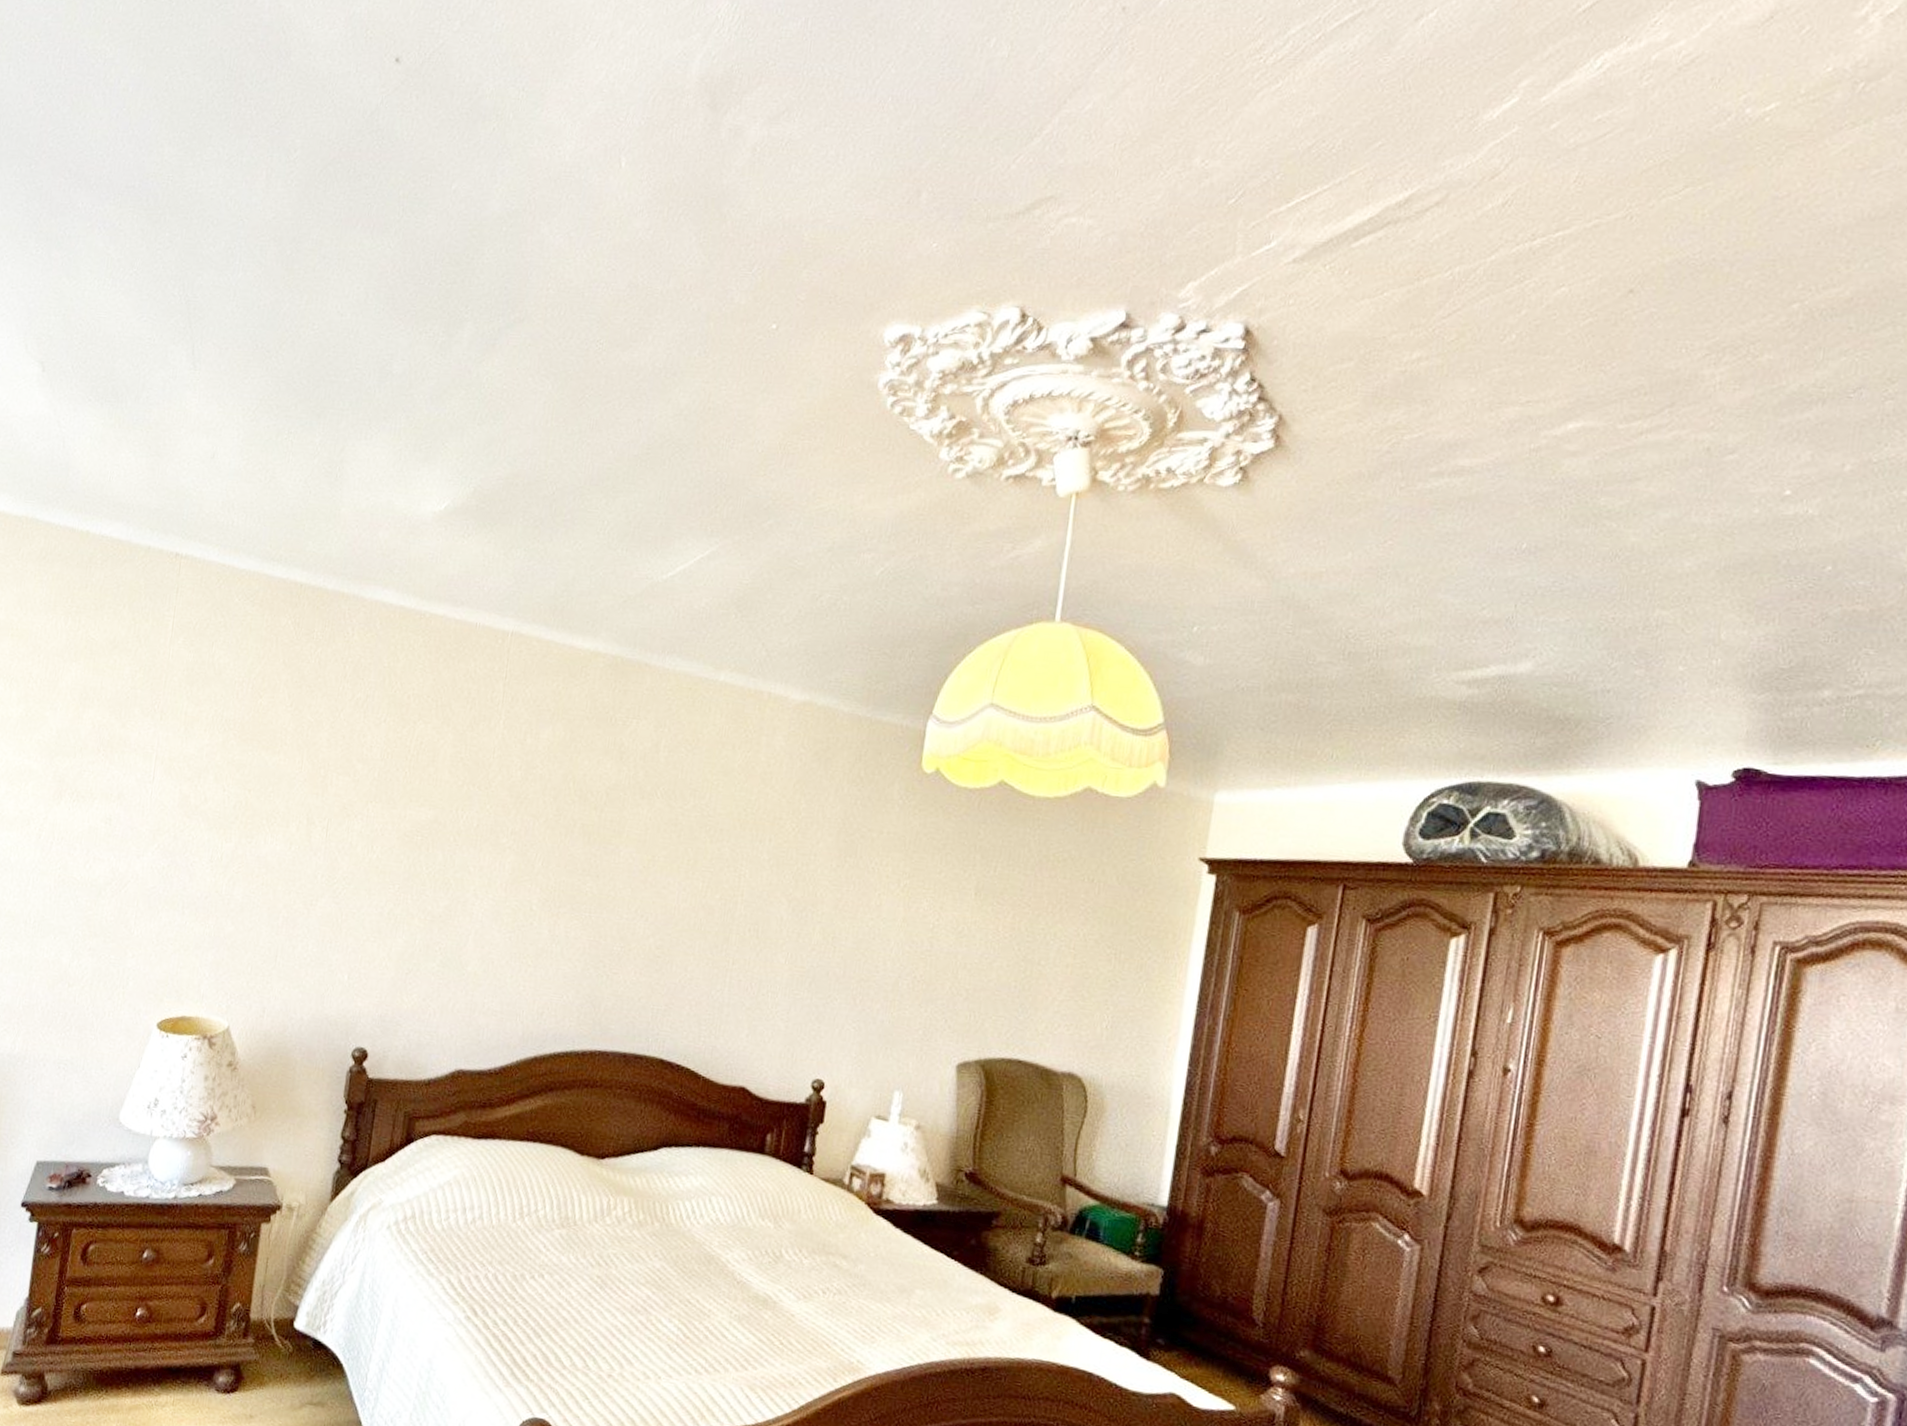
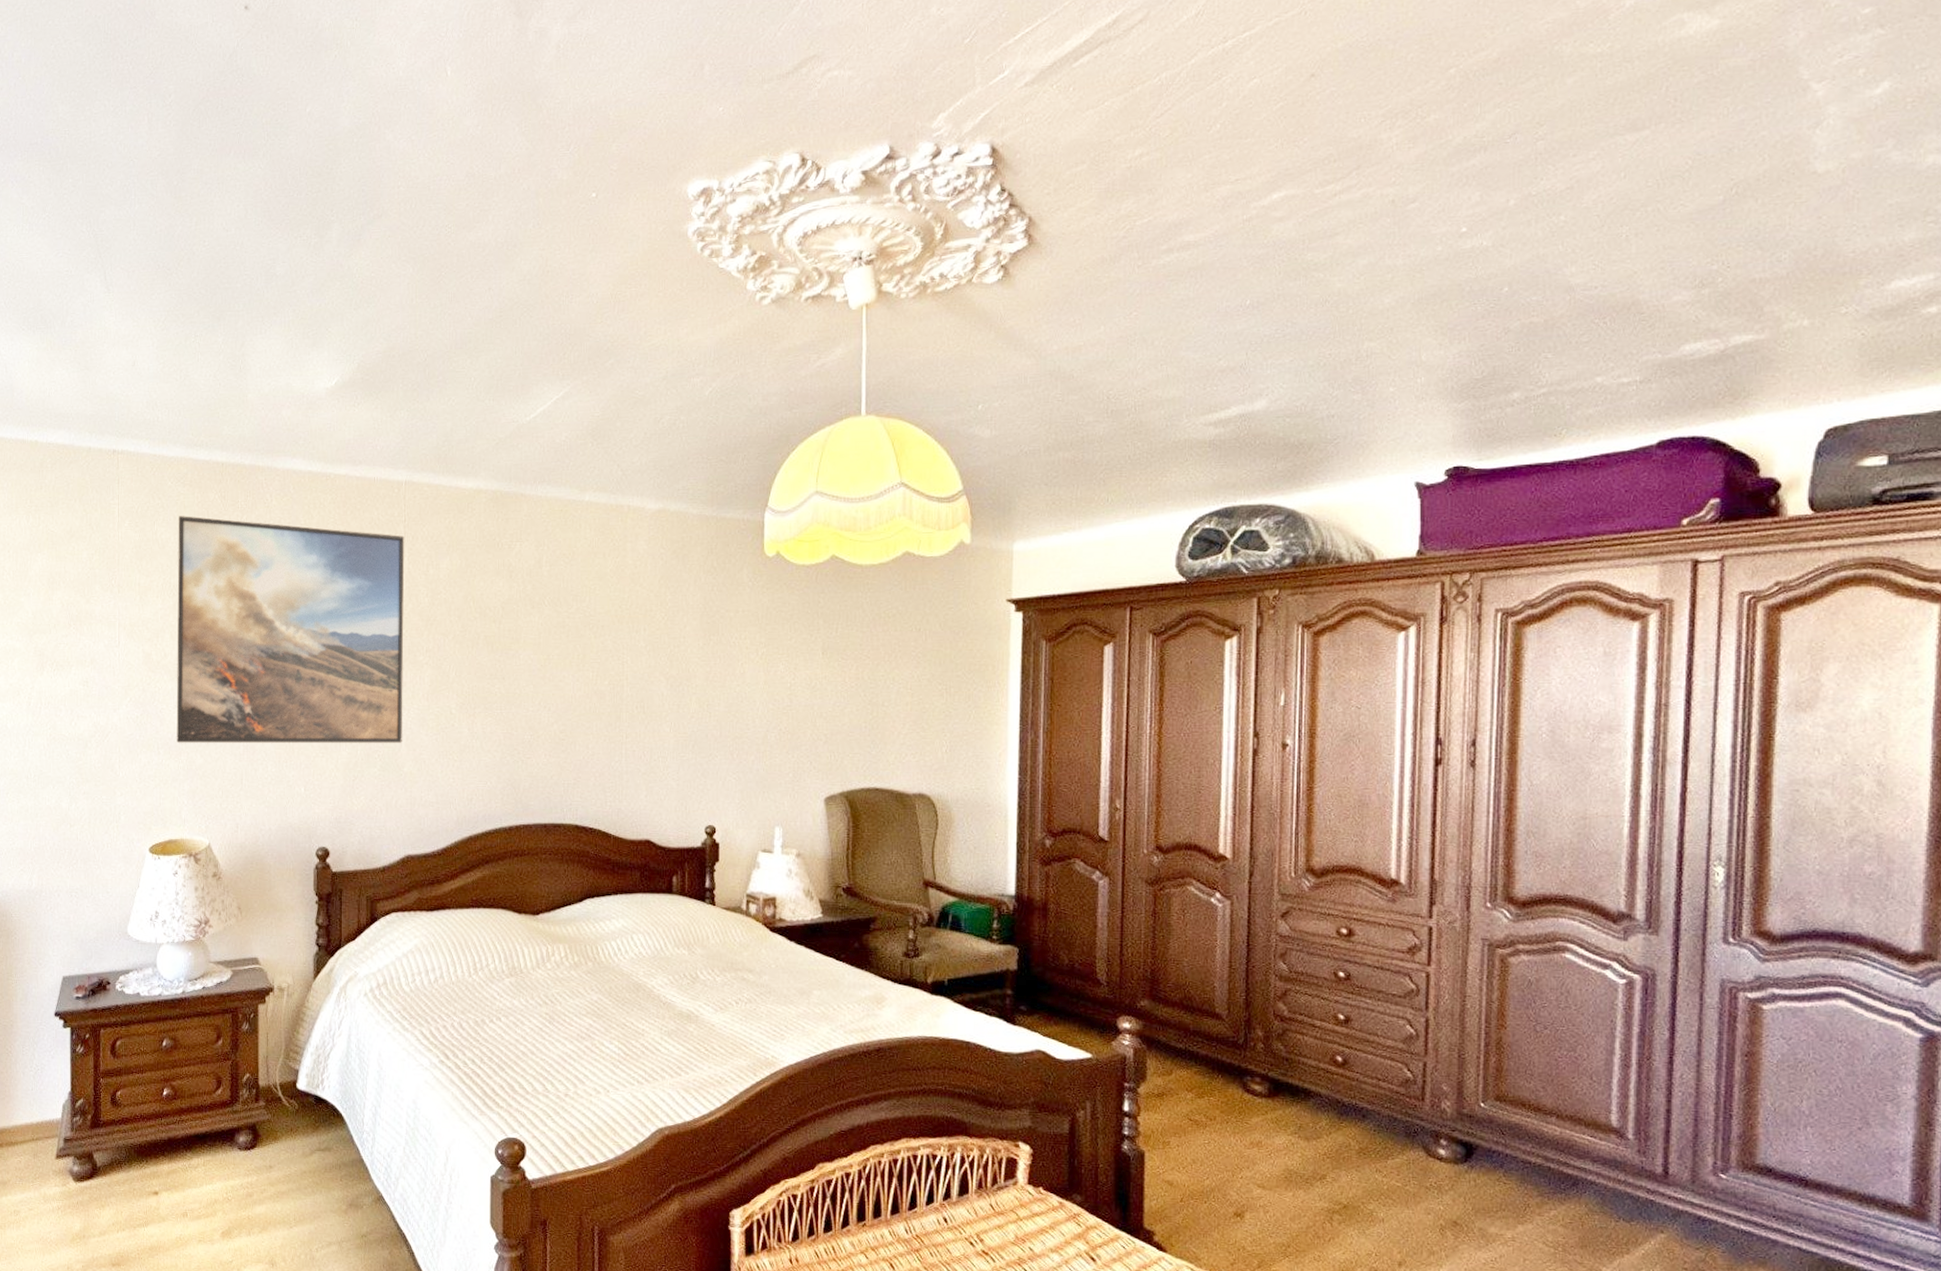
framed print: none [205,639,503,937] -> present [176,516,405,743]

